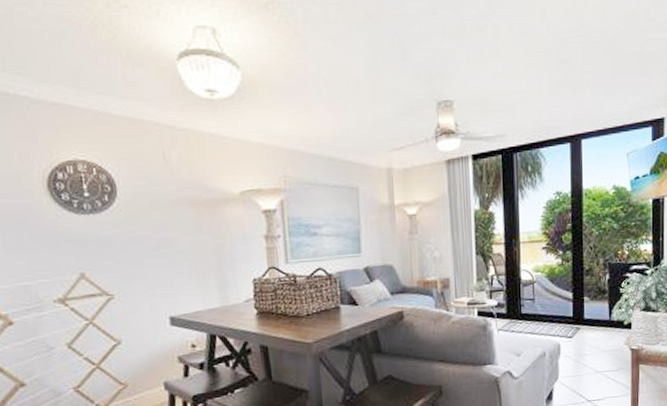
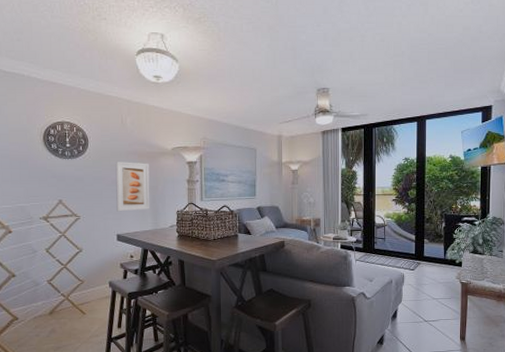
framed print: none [159,214,215,286] -> present [115,162,150,212]

